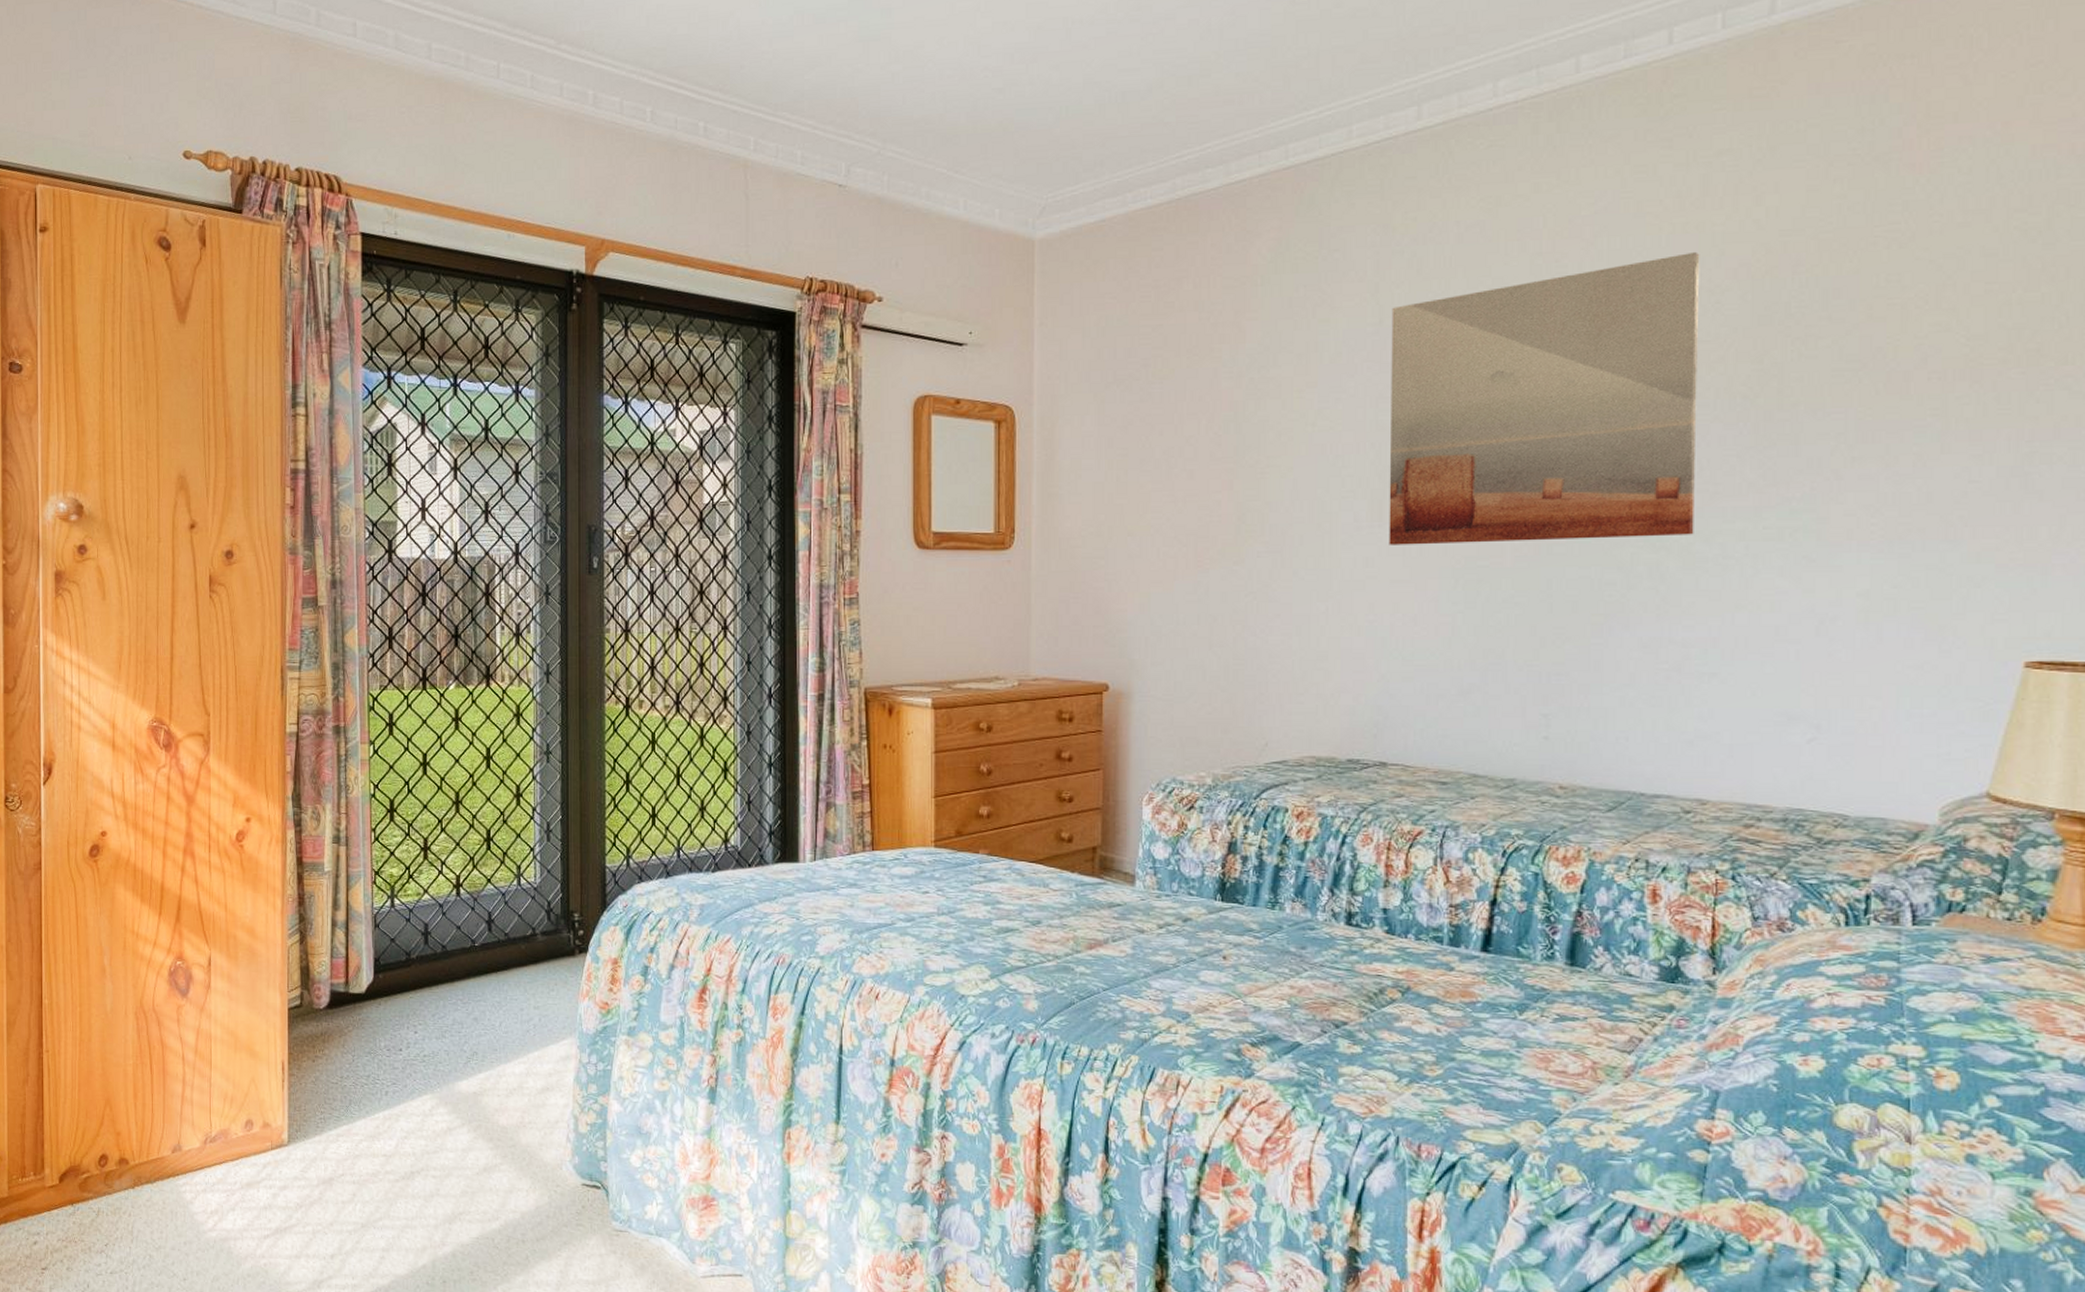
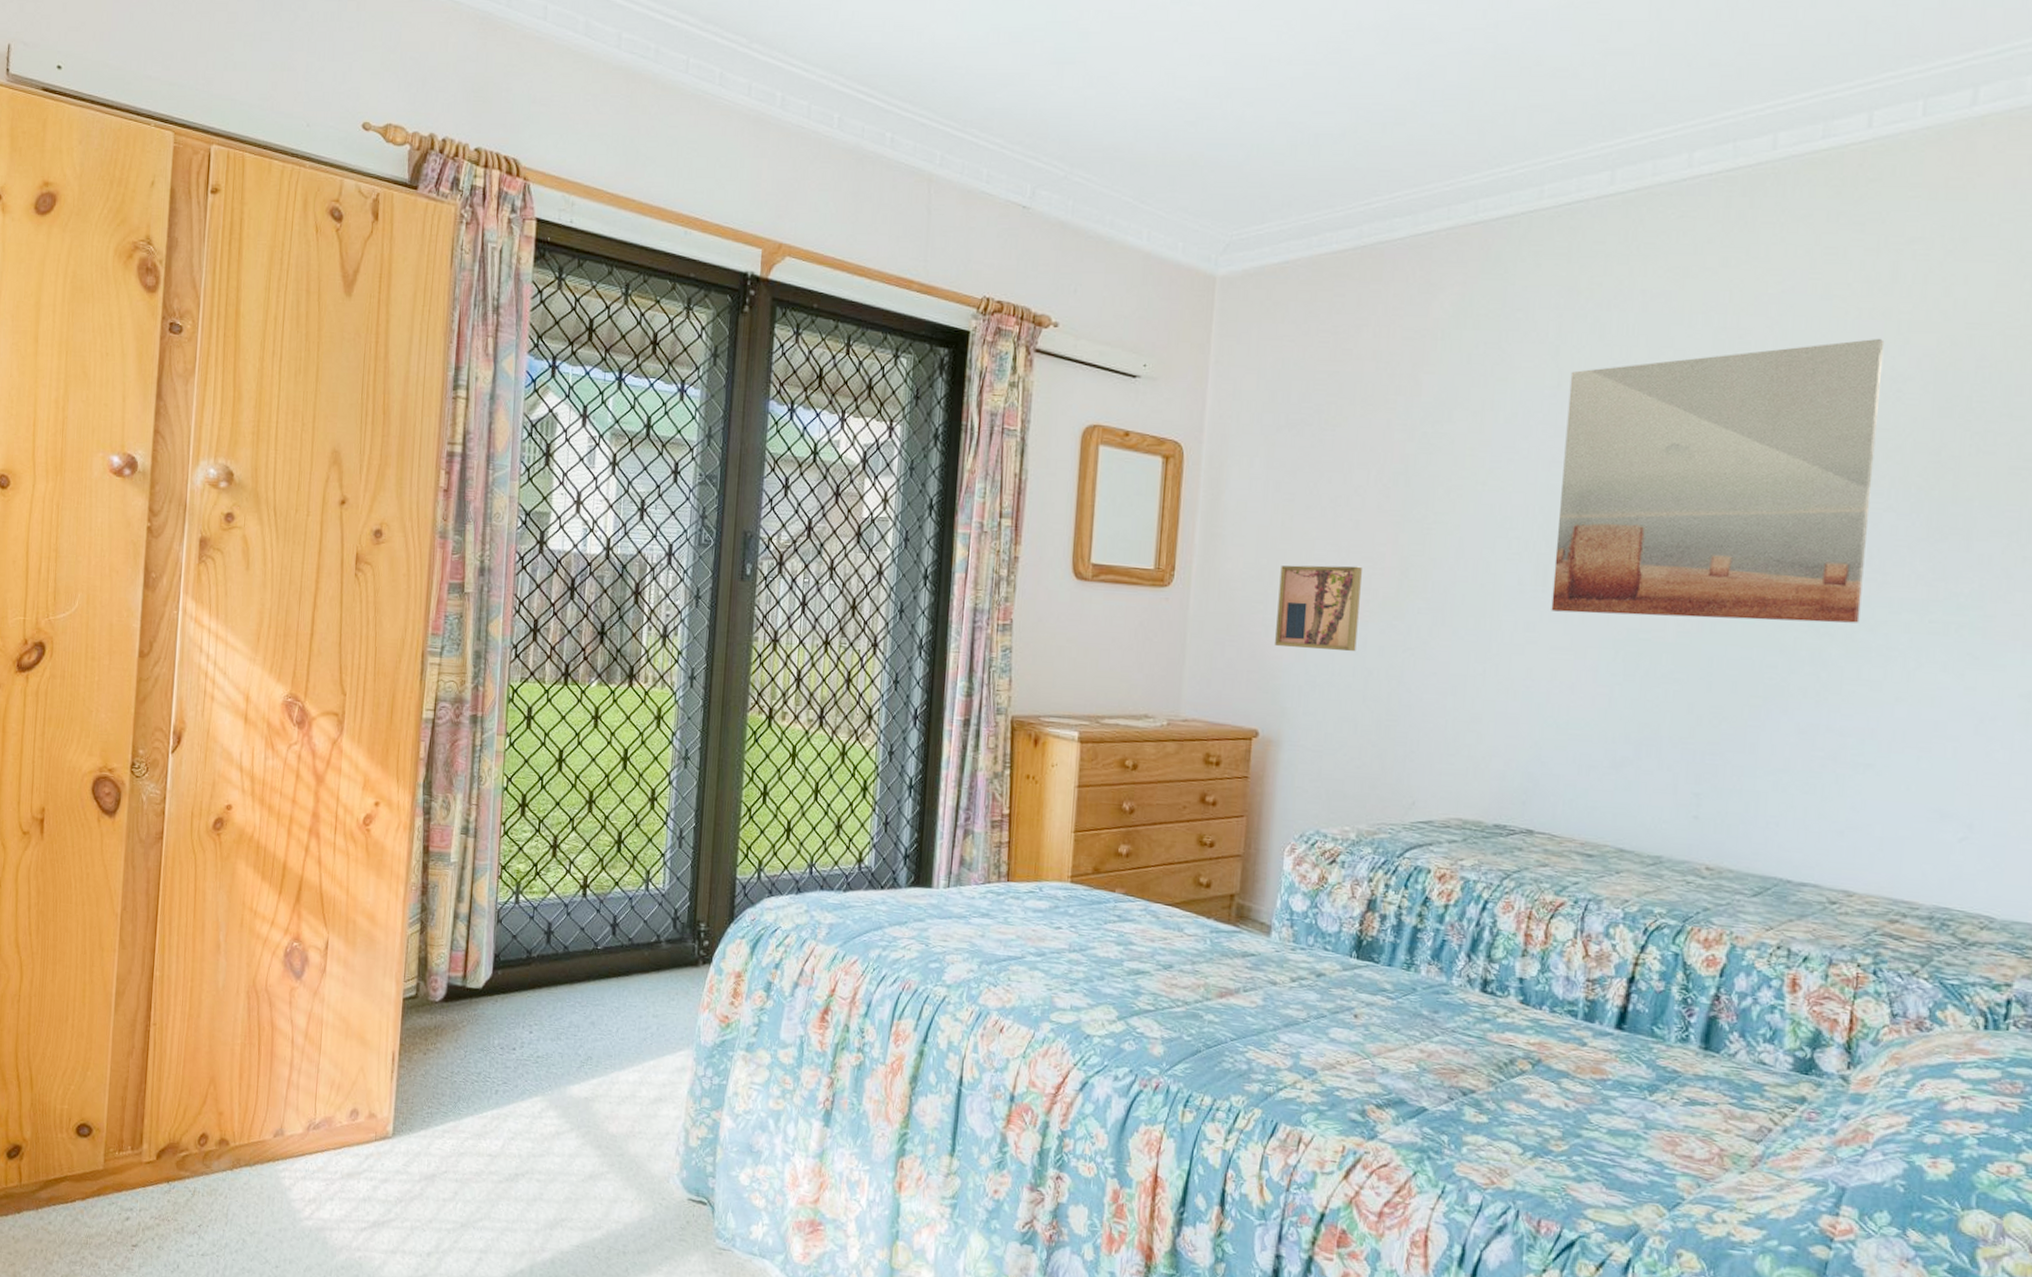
wall art: none [1119,515,1199,600] -> present [1275,565,1362,652]

